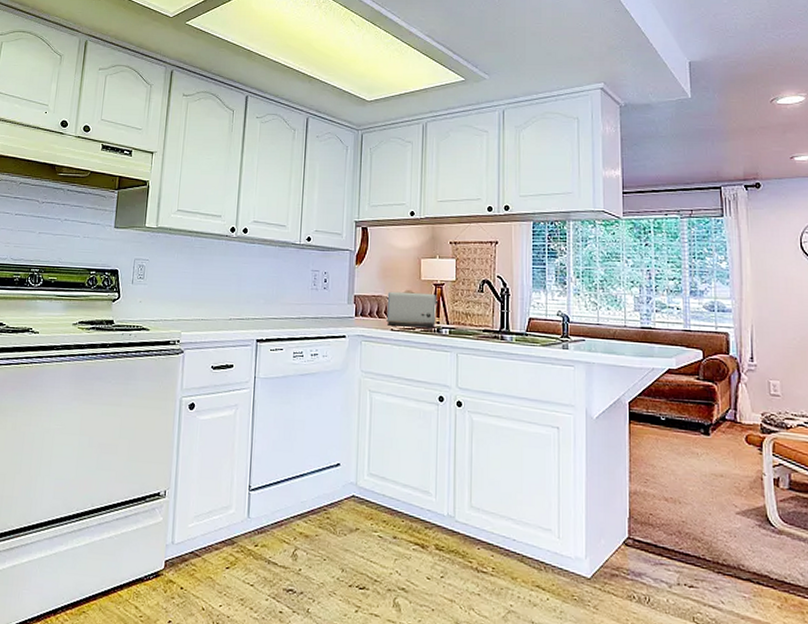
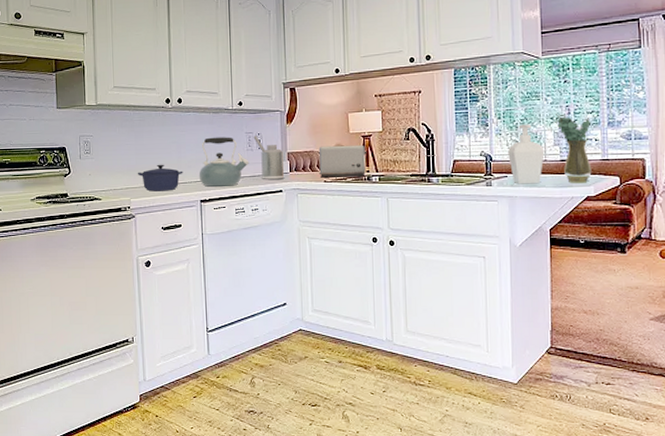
cooking pot: none [191,296,241,327] -> present [137,164,183,192]
kettle: none [257,272,313,328] -> present [198,137,249,188]
soap dispenser: none [319,274,349,324] -> present [253,136,284,180]
soap bottle: none [586,285,624,351] -> present [508,124,545,185]
vase: none [636,276,674,354] -> present [556,112,592,183]

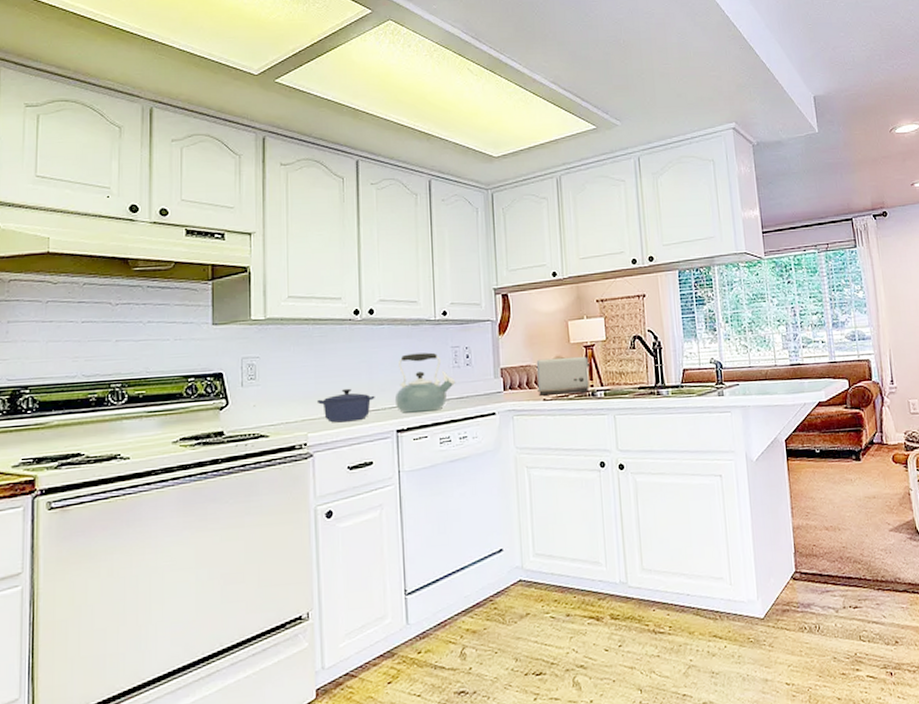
soap dispenser: present [253,136,284,180] -> none [460,350,497,402]
soap bottle: present [508,124,545,185] -> none [738,327,774,393]
vase: present [556,112,592,183] -> none [782,314,821,389]

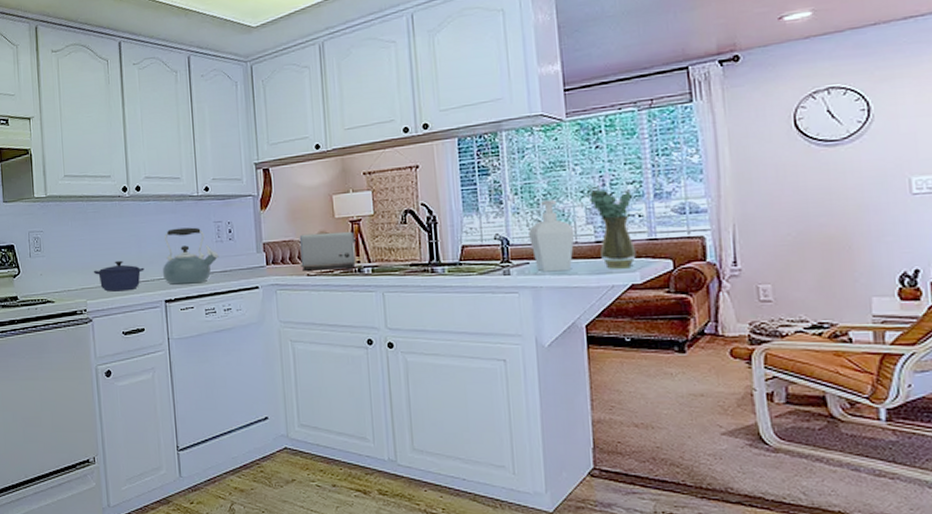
soap bottle: none [738,327,774,393] -> present [529,199,575,273]
vase: none [782,314,821,389] -> present [587,185,636,269]

